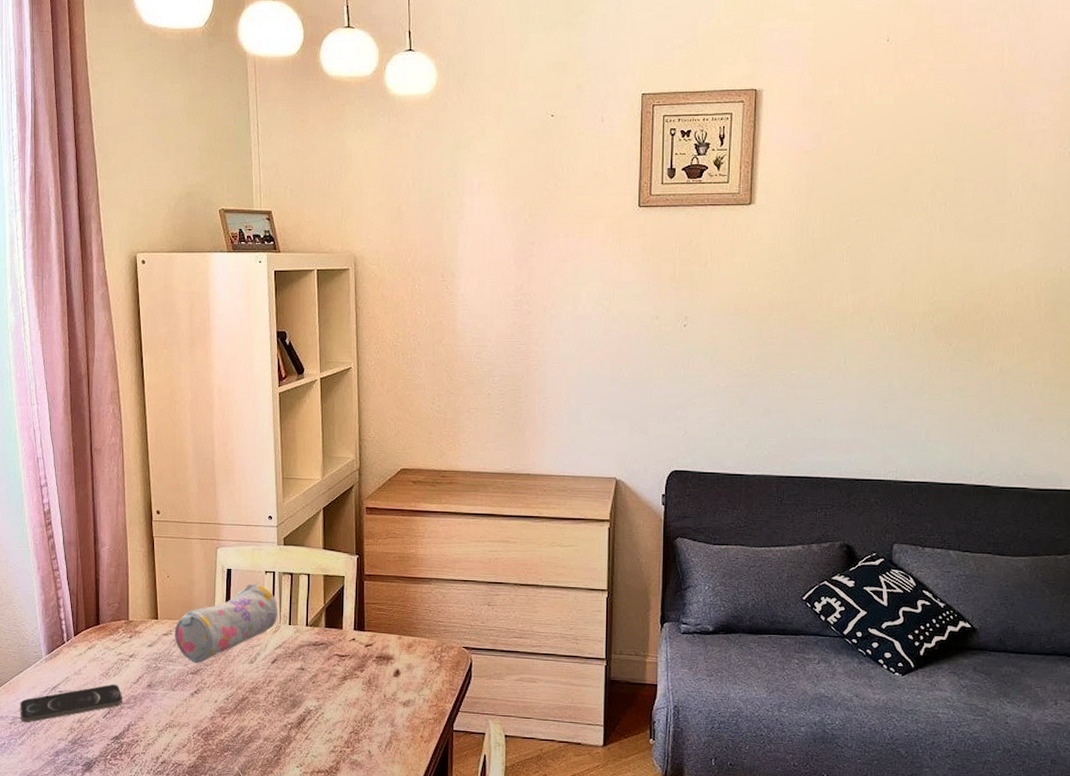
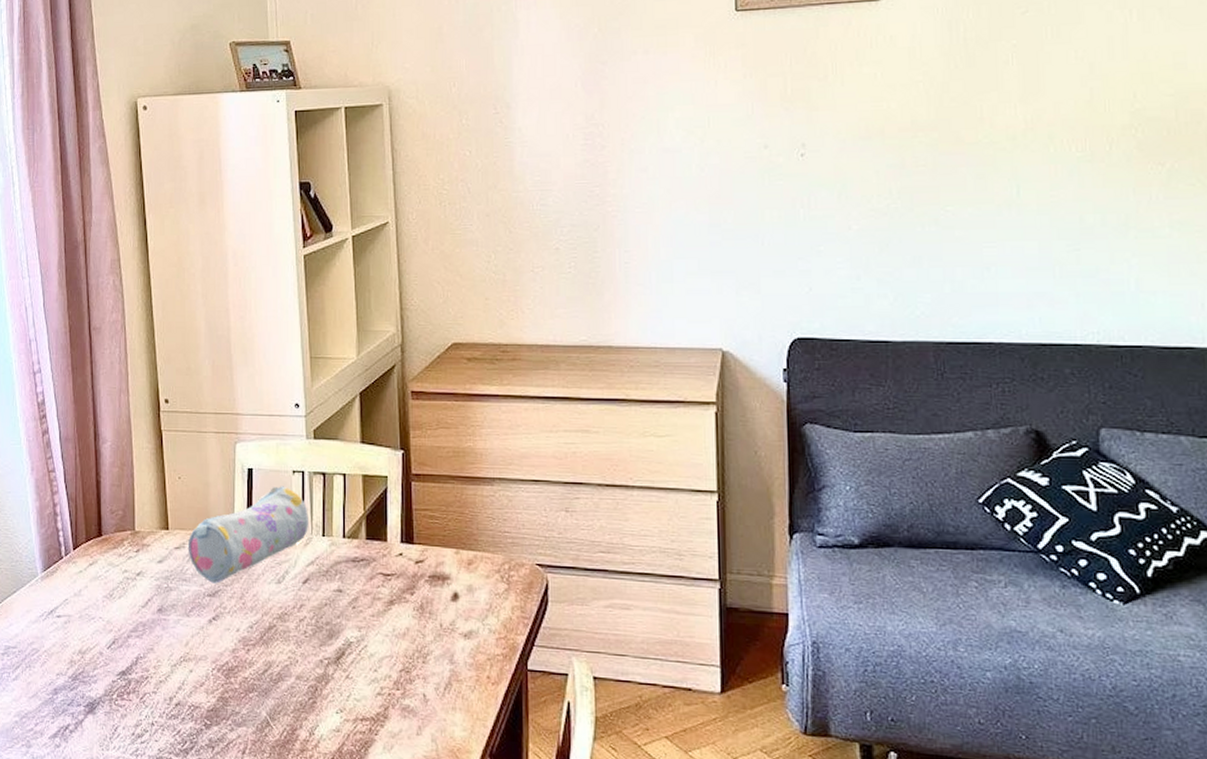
smartphone: present [20,684,123,723] -> none [13,608,130,654]

